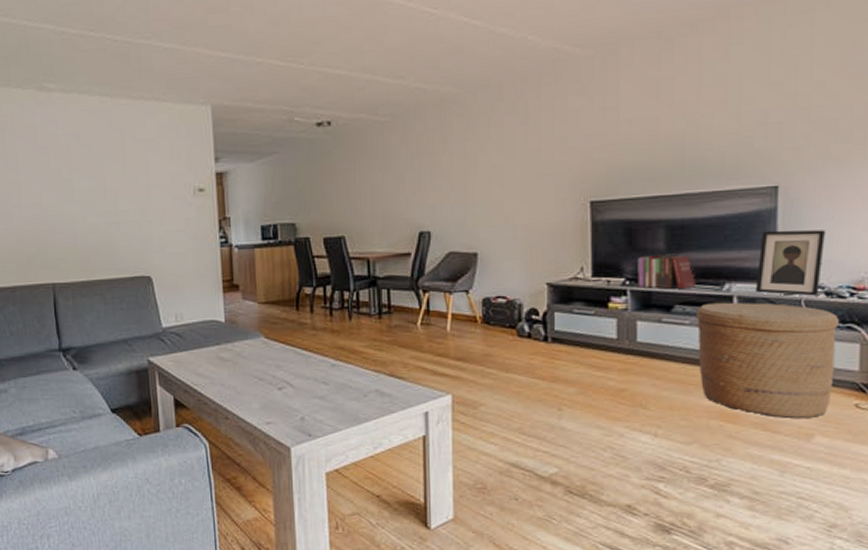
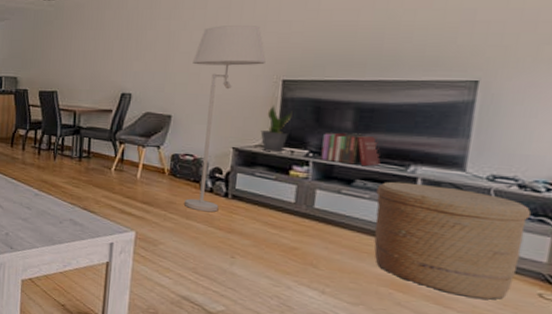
floor lamp: none [494,141,570,361] -> present [184,24,266,213]
potted plant: none [574,230,604,285] -> present [260,105,292,153]
picture frame: present [755,230,827,296] -> none [441,121,528,187]

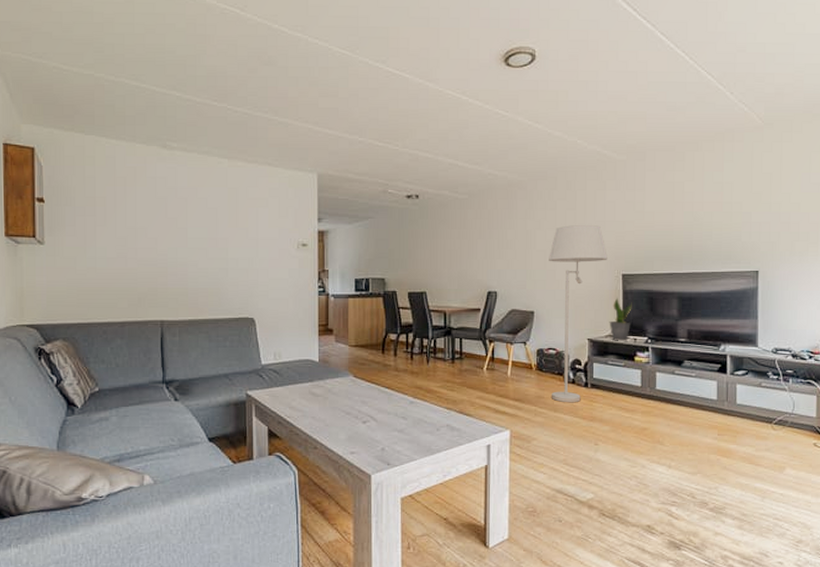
books: present [320,132,381,167] -> none [657,319,700,349]
basket: present [374,181,532,300] -> none [700,360,803,454]

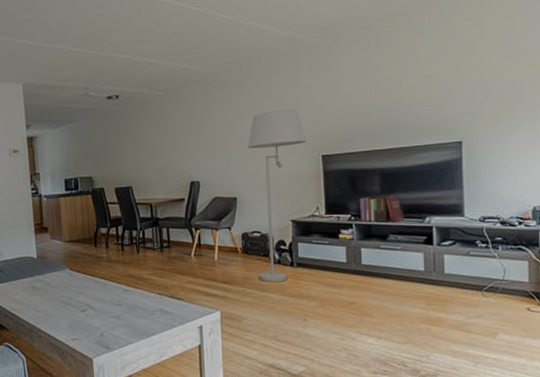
potted plant: present [609,297,632,341] -> none [311,178,334,221]
books: none [657,319,700,349] -> present [360,194,405,223]

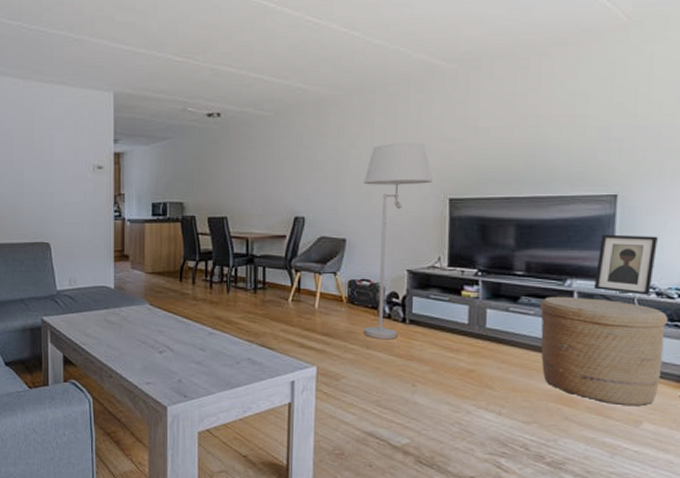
books: present [360,194,405,223] -> none [488,250,542,283]
basket: none [405,231,513,321] -> present [540,296,669,406]
picture frame: none [448,174,499,225] -> present [593,234,659,295]

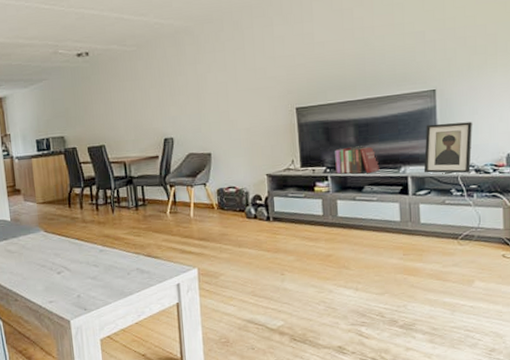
floor lamp: present [364,142,432,340] -> none [221,62,280,238]
books: none [488,250,542,283] -> present [335,145,380,174]
basket: present [540,296,669,406] -> none [381,180,487,269]

